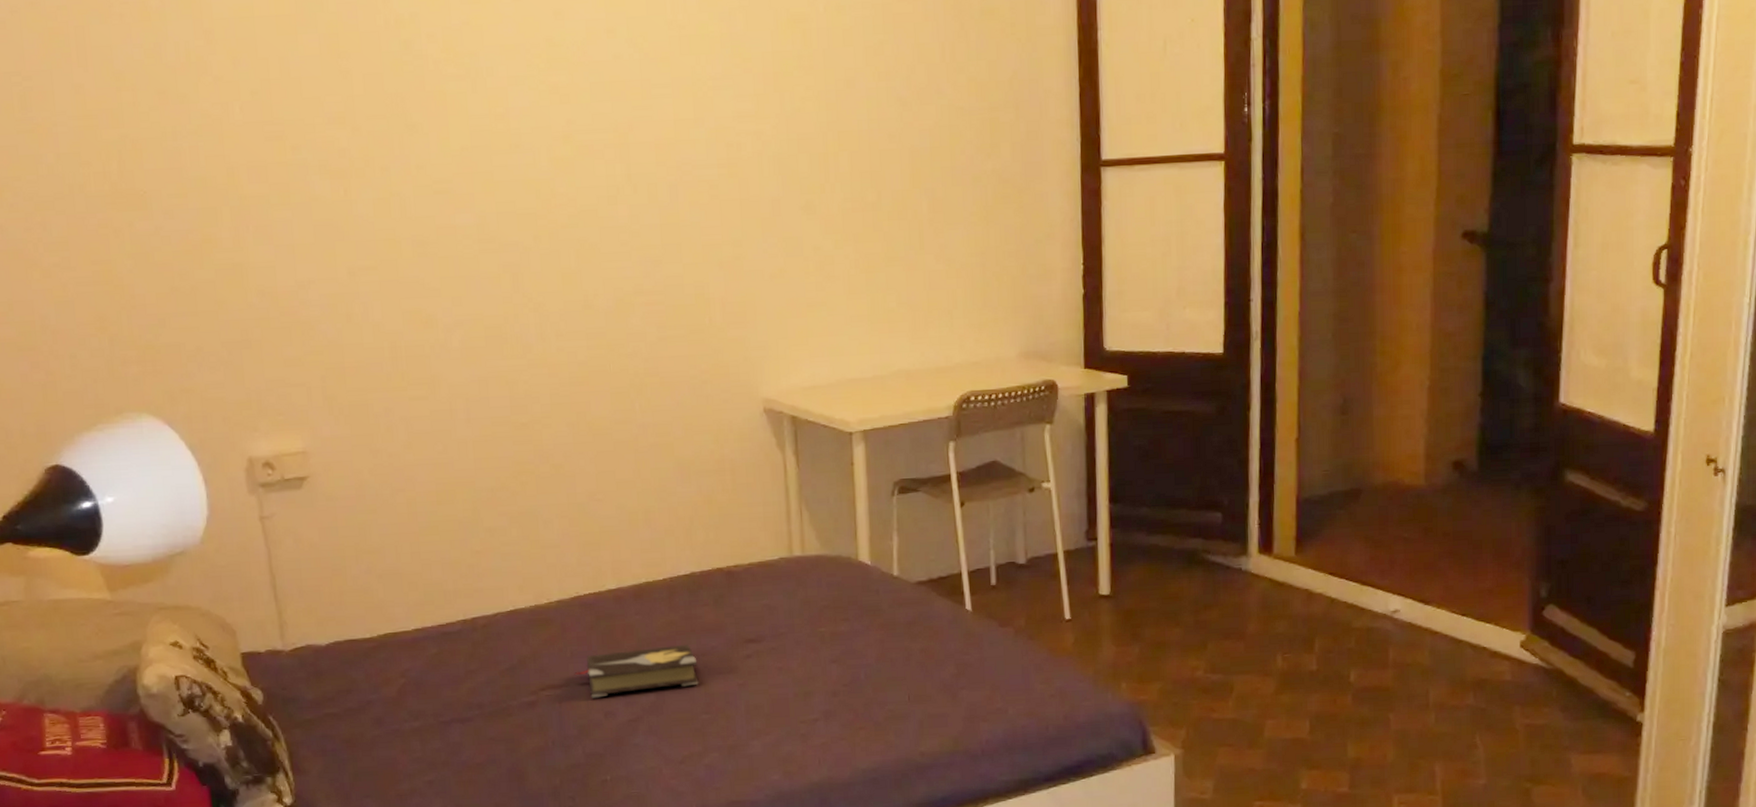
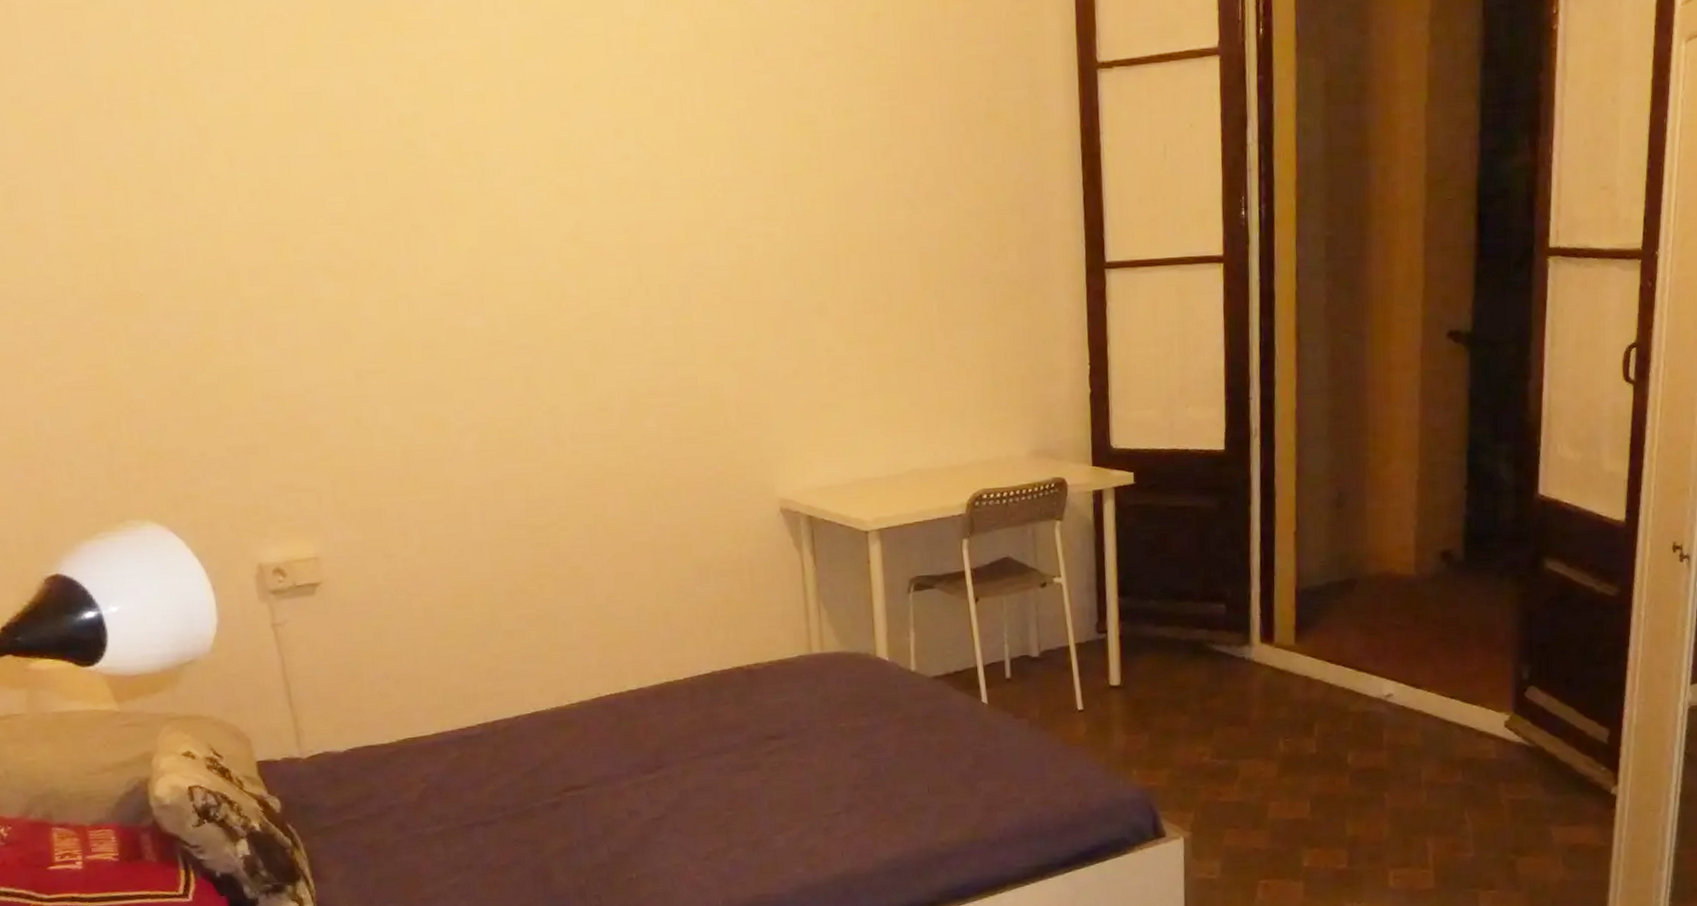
hardback book: present [574,644,699,698] -> none [597,742,722,798]

